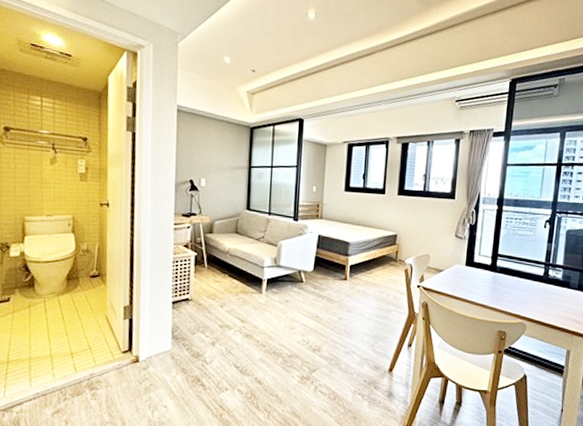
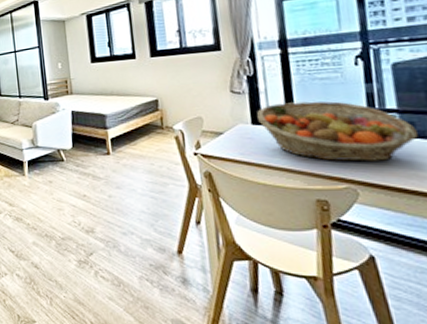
fruit basket: none [471,250,571,304] -> present [257,101,418,162]

